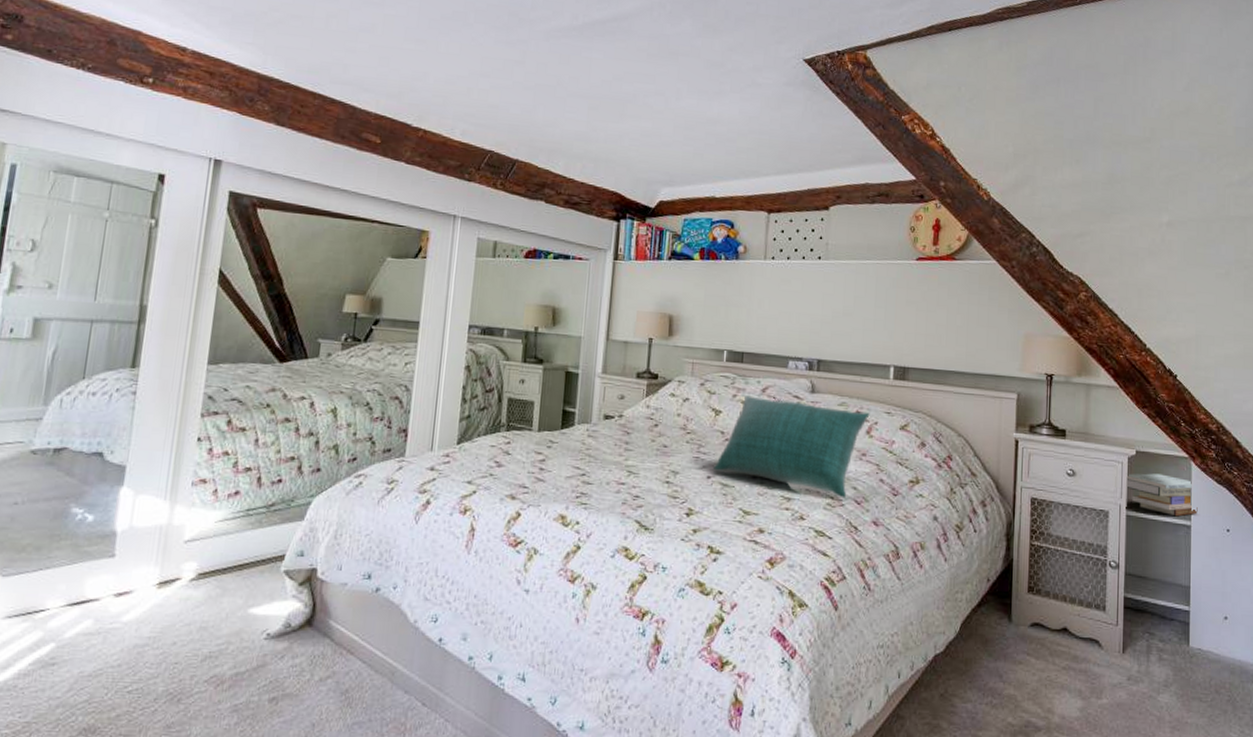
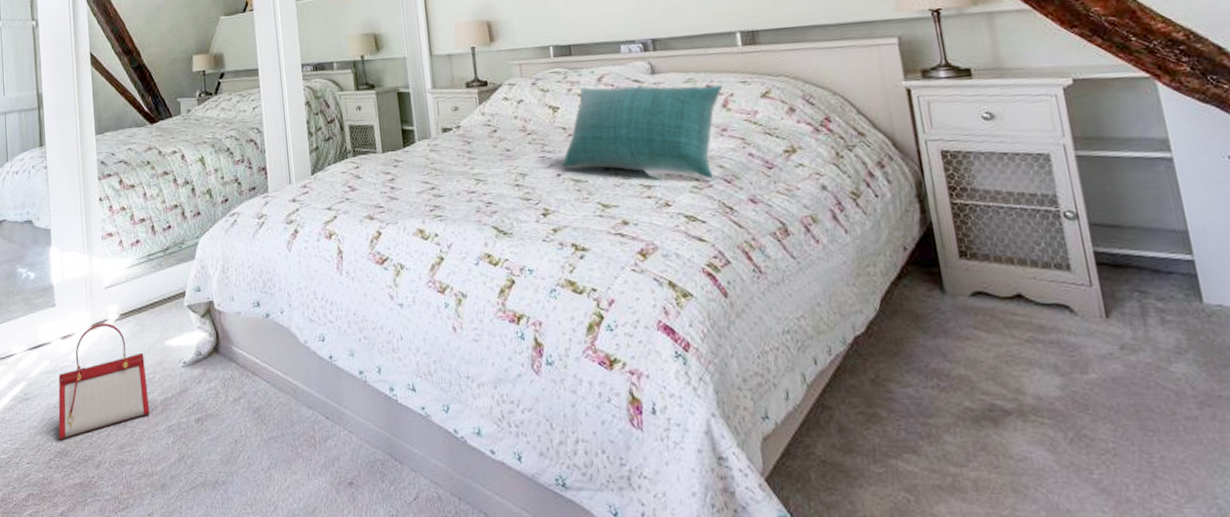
handbag: none [87,581,220,716] -> present [58,322,150,441]
books: present [1126,473,1198,517] -> none [1065,101,1180,150]

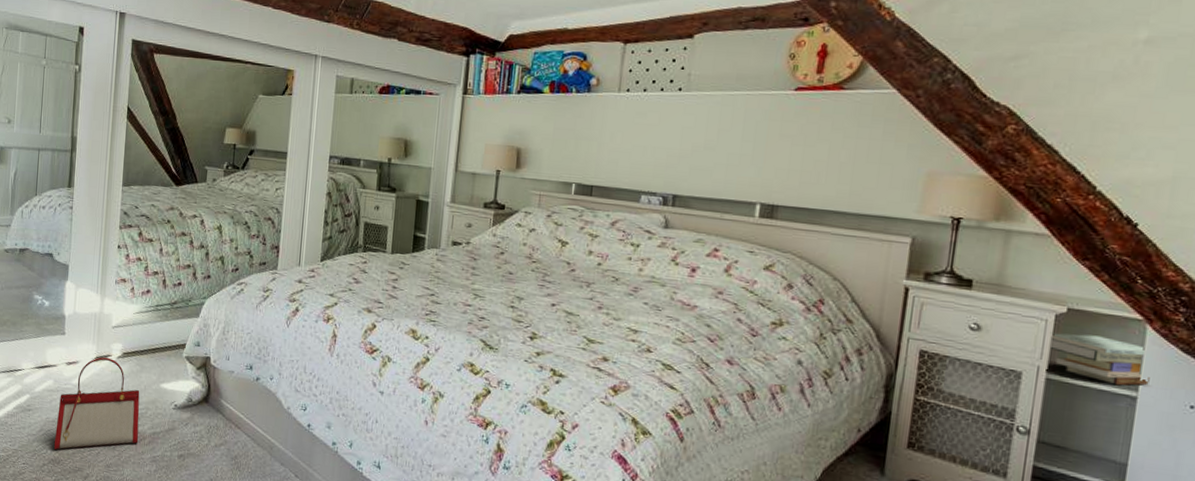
cushion: present [562,84,723,179] -> none [558,228,730,335]
books: none [1065,101,1180,150] -> present [1051,332,1150,386]

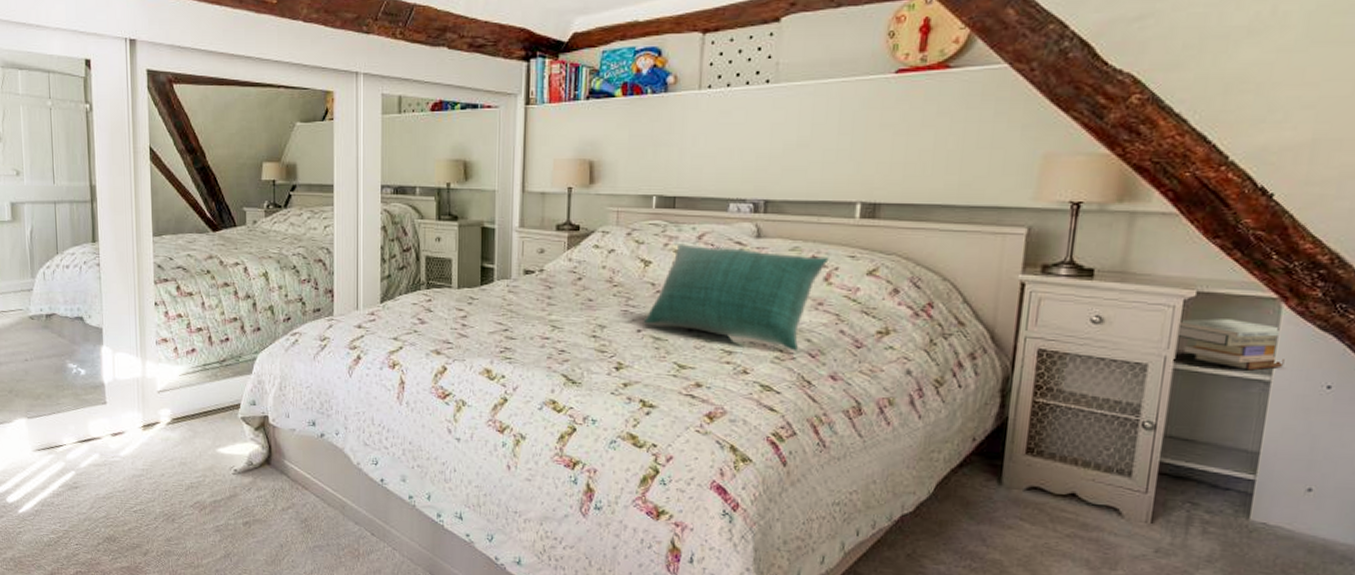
handbag: present [53,357,140,451] -> none [107,424,199,528]
cushion: none [558,228,730,335] -> present [644,244,829,351]

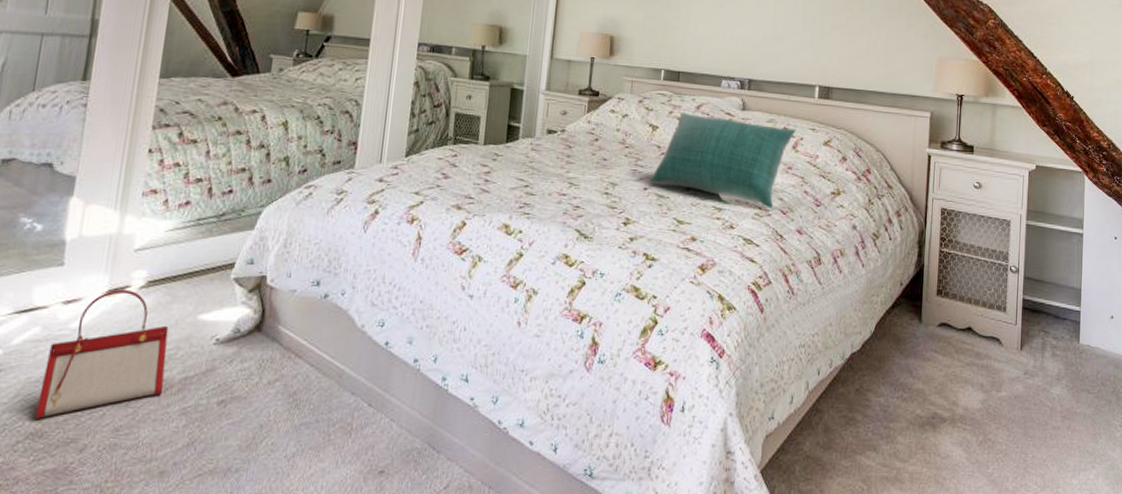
handbag: none [107,424,199,528] -> present [34,289,169,420]
books: present [1179,318,1285,371] -> none [1027,186,1090,226]

